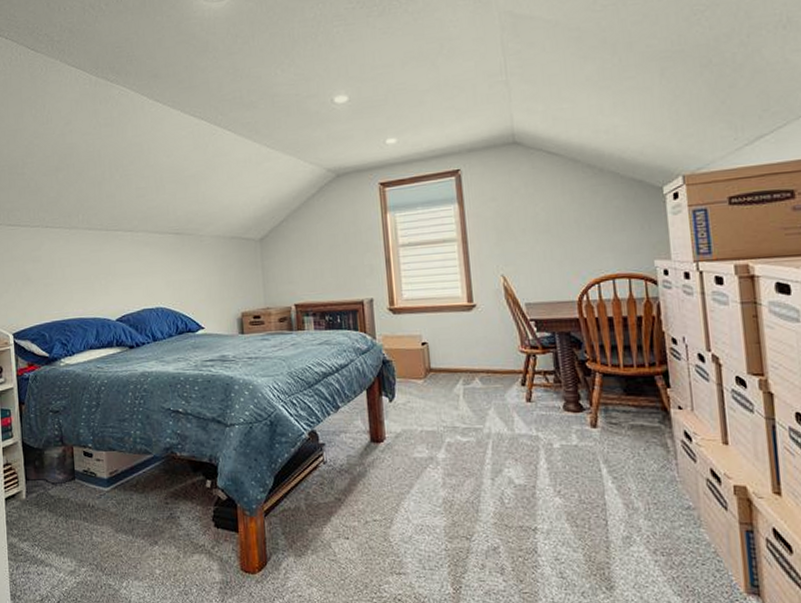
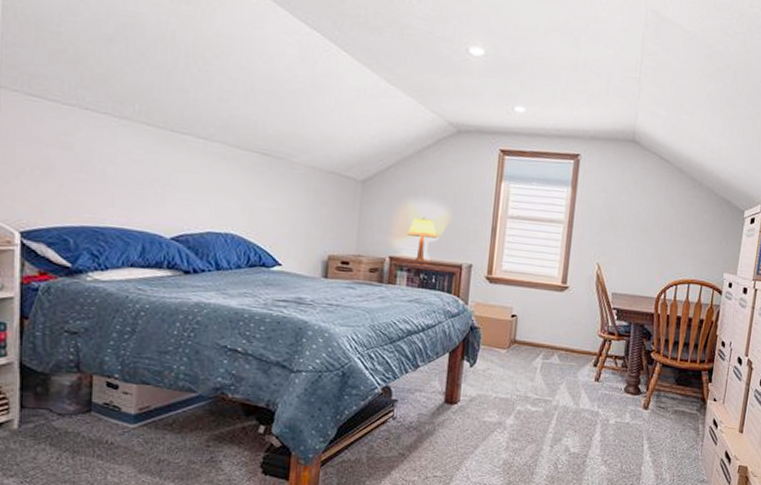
table lamp: none [307,262,335,304] -> present [407,218,437,262]

